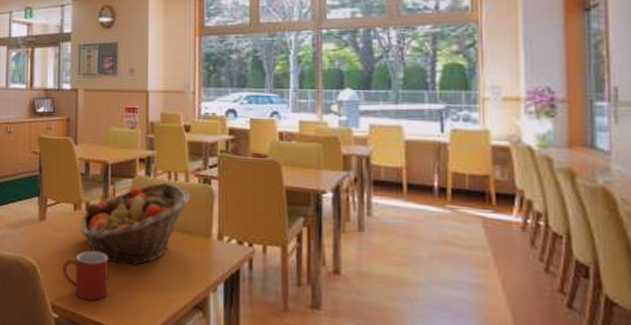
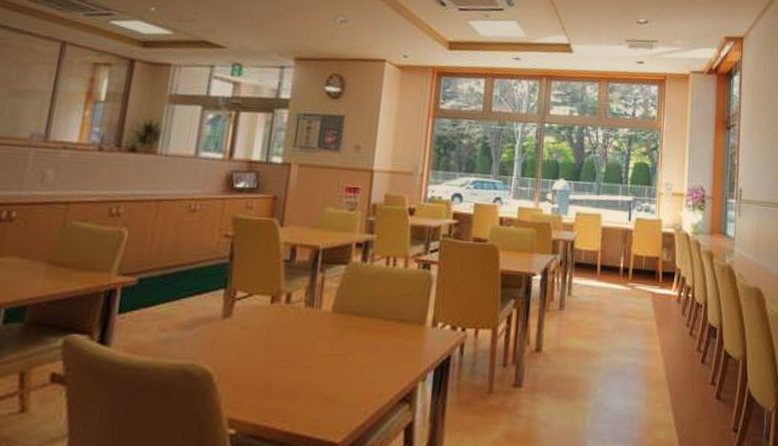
mug: present [62,251,108,301] -> none [247,350,308,408]
fruit basket: present [80,182,191,266] -> none [276,268,409,362]

